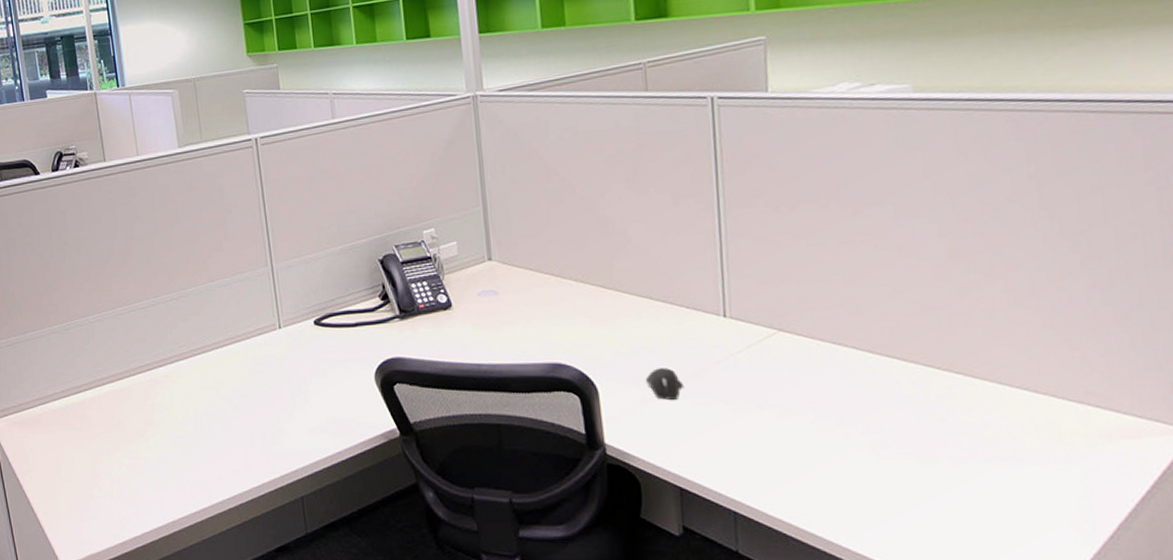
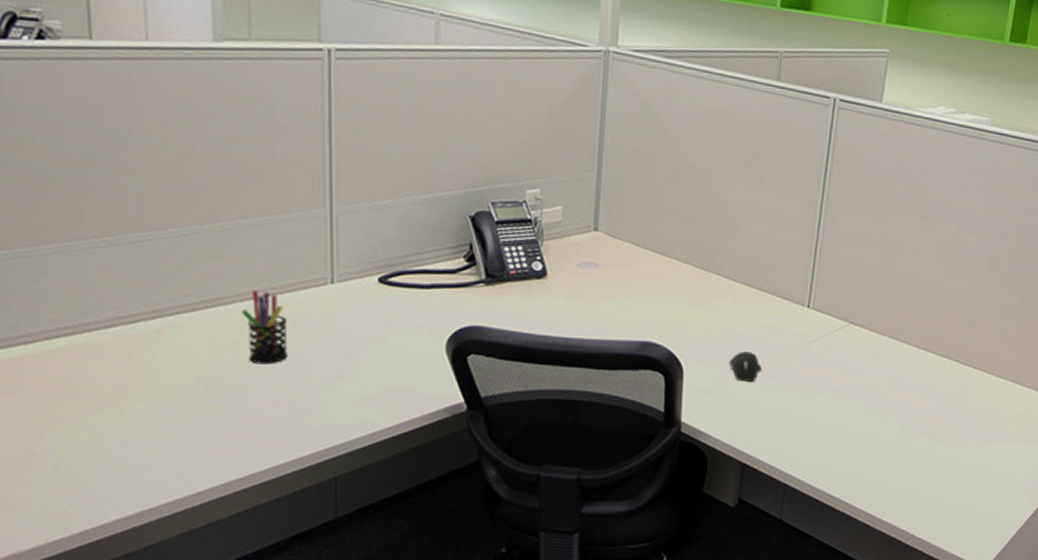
pen holder: none [218,339,255,400] -> present [241,291,288,364]

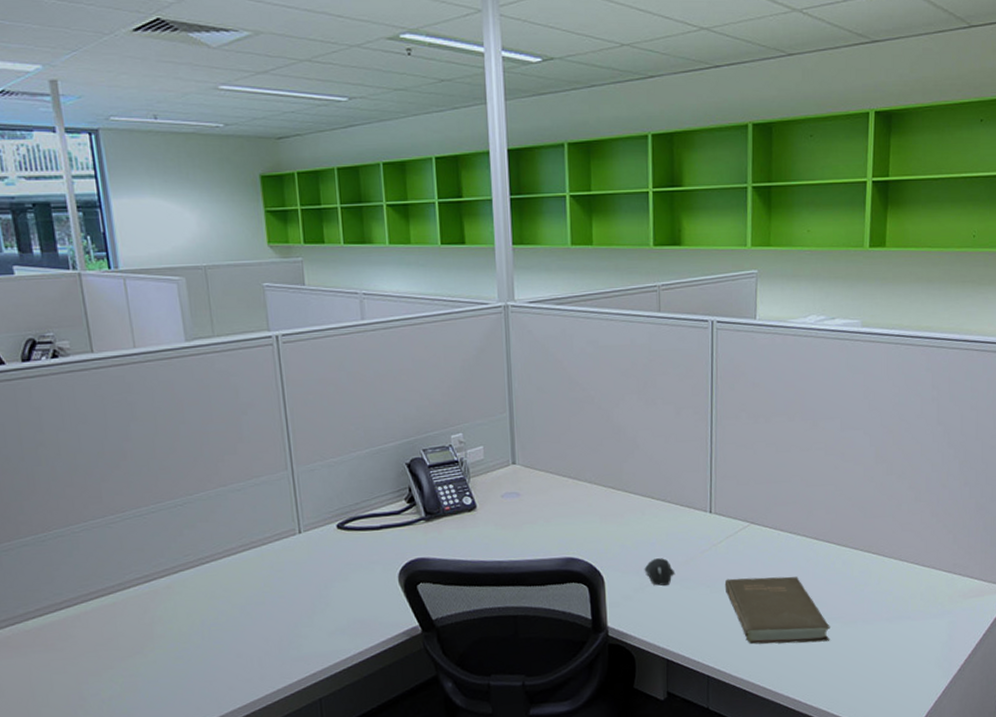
pen holder: present [241,291,288,364] -> none [230,546,271,608]
book: none [814,381,921,457] -> present [724,576,830,645]

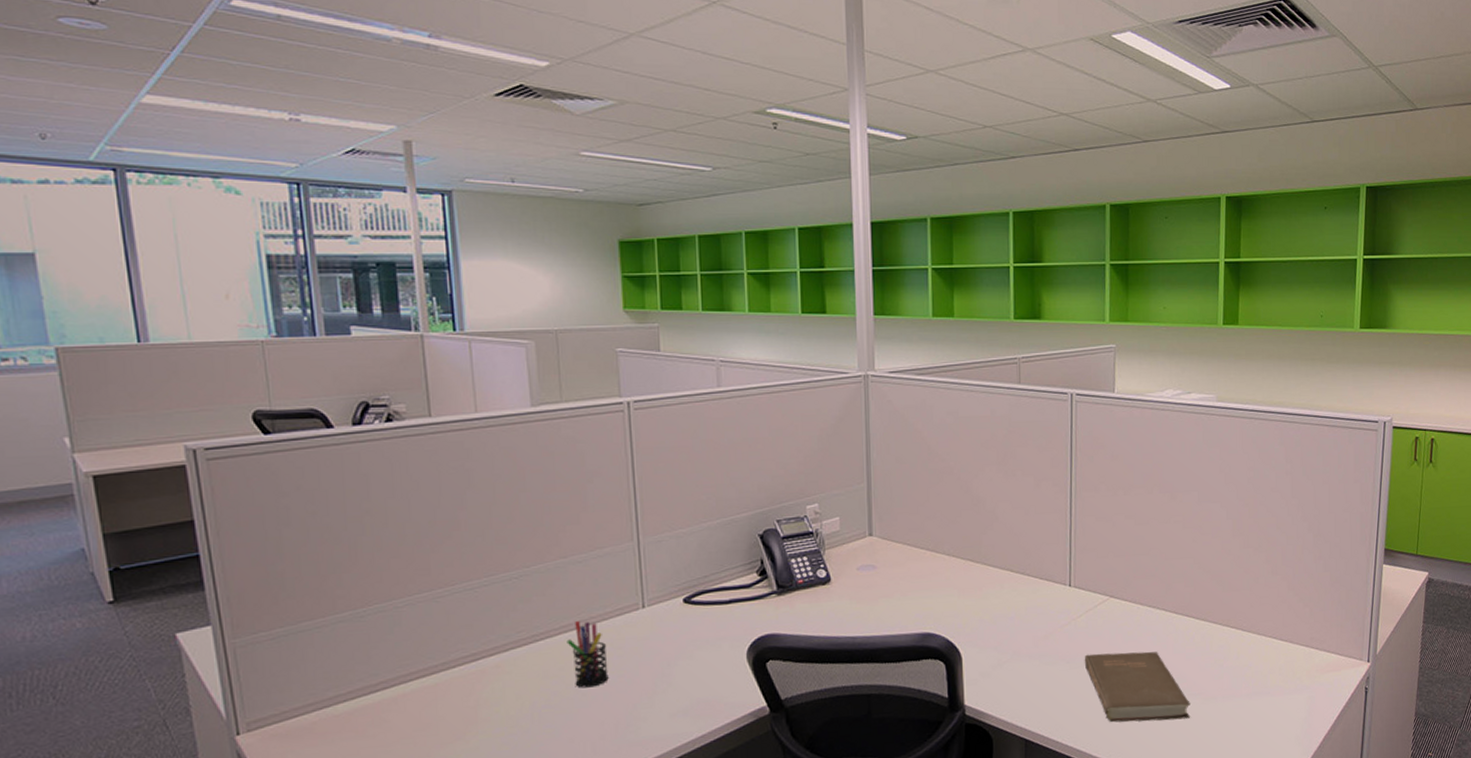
pen holder: none [230,546,271,608] -> present [567,621,609,688]
computer mouse: present [644,558,674,586] -> none [1002,633,1033,662]

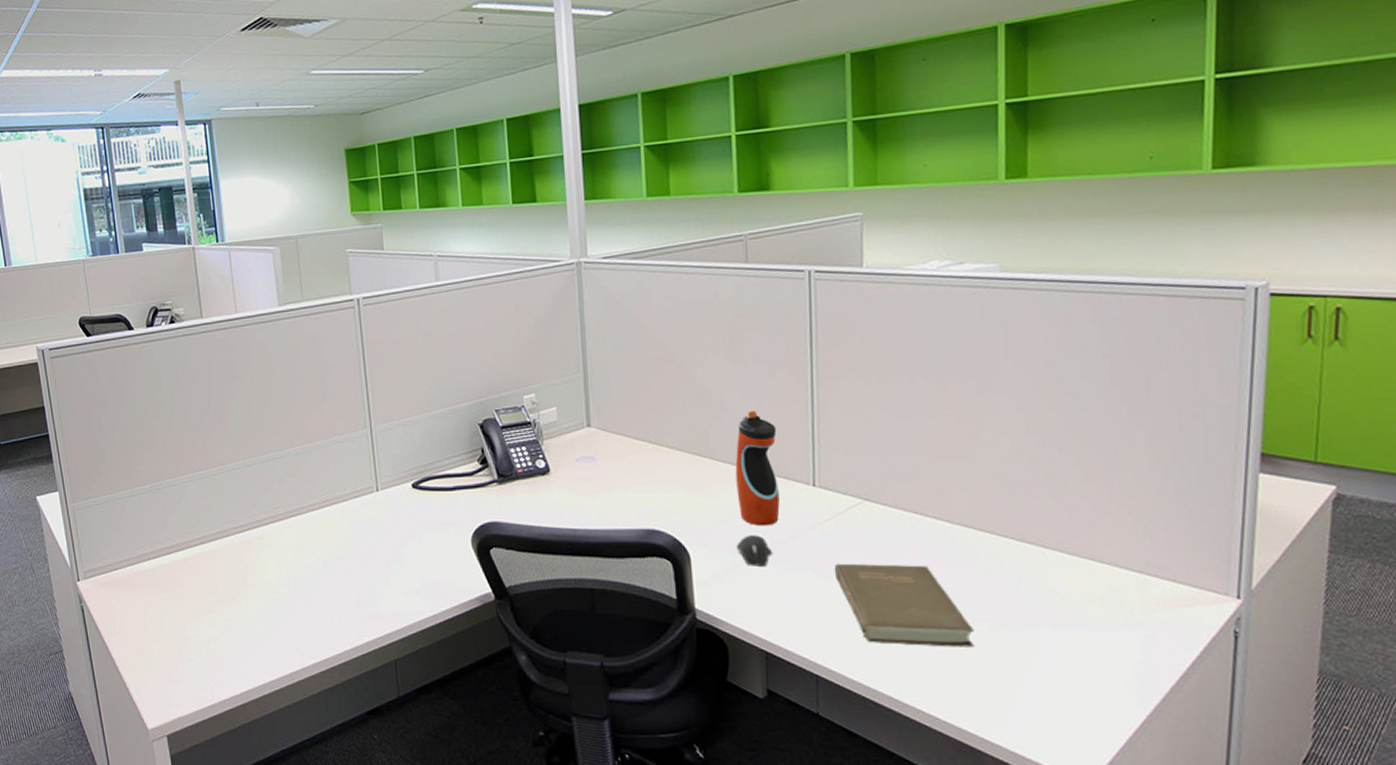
pen holder: present [567,621,609,688] -> none [314,501,350,562]
computer mouse: none [1002,633,1033,662] -> present [736,535,772,566]
water bottle: none [1004,519,1041,625] -> present [735,411,780,526]

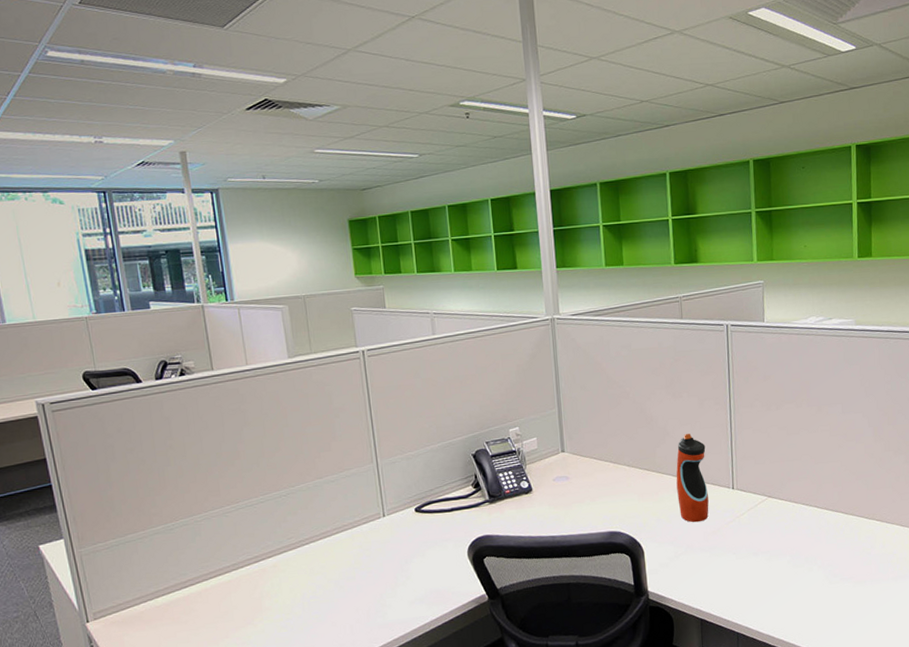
computer mouse: present [736,535,772,566] -> none [677,529,704,554]
book: present [834,563,975,647] -> none [748,542,844,604]

